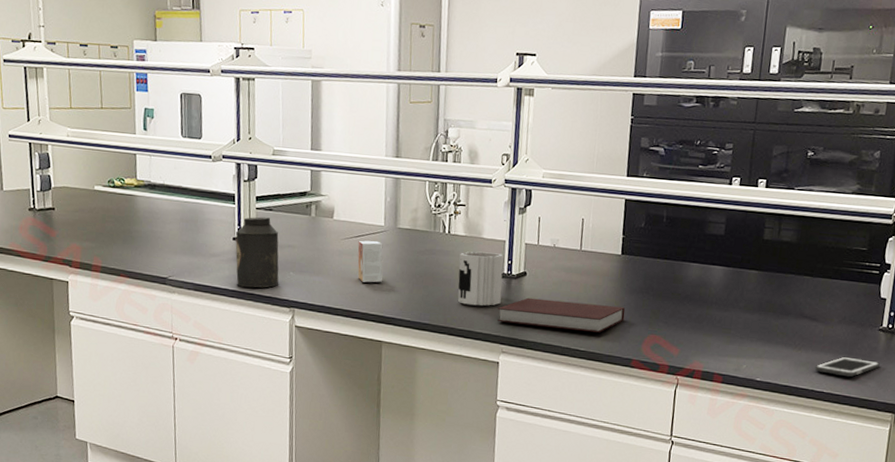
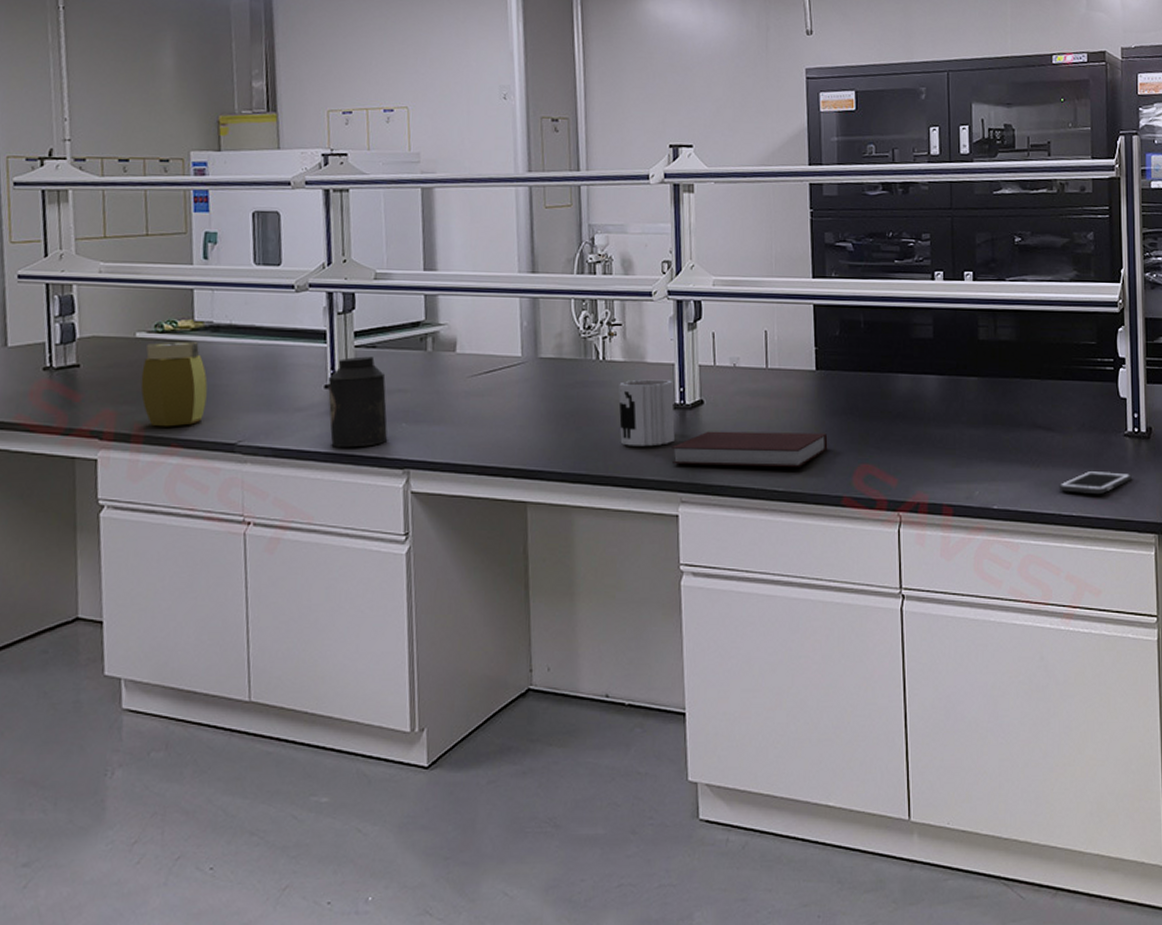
jar: none [98,195,147,261] -> present [140,341,208,427]
small box: present [358,240,383,283] -> none [489,375,523,429]

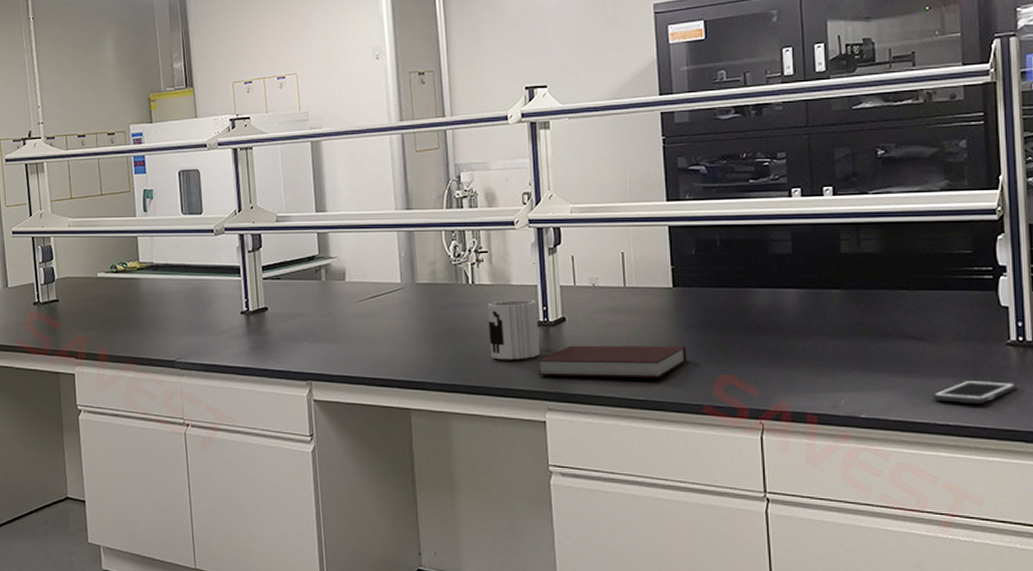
jar: present [140,341,208,427] -> none [103,279,152,348]
canister: present [327,356,388,448] -> none [243,287,293,363]

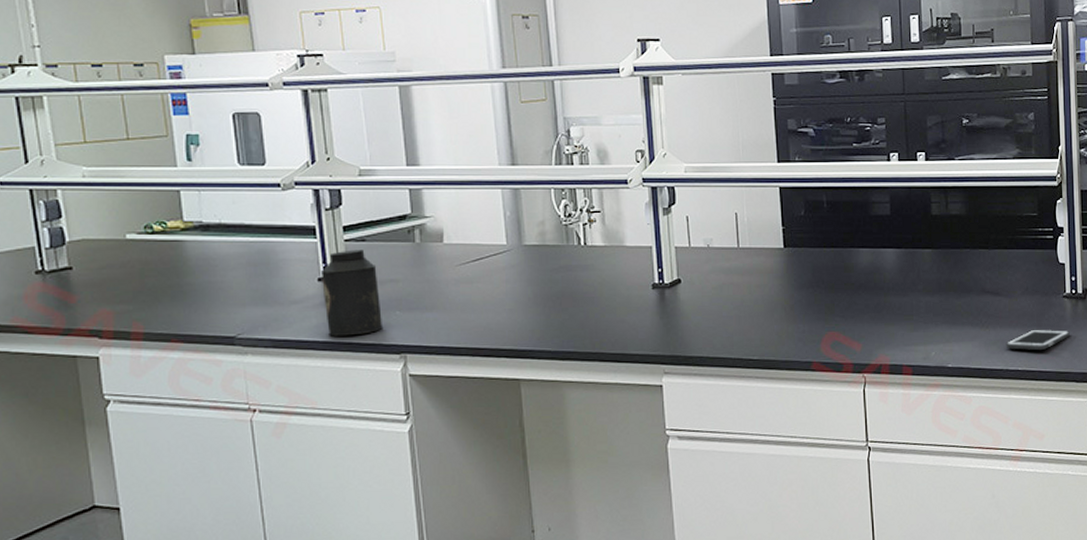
canister: none [243,287,293,363] -> present [320,249,384,336]
mug: present [487,300,540,360] -> none [601,262,656,324]
notebook: present [537,345,687,378] -> none [653,306,797,339]

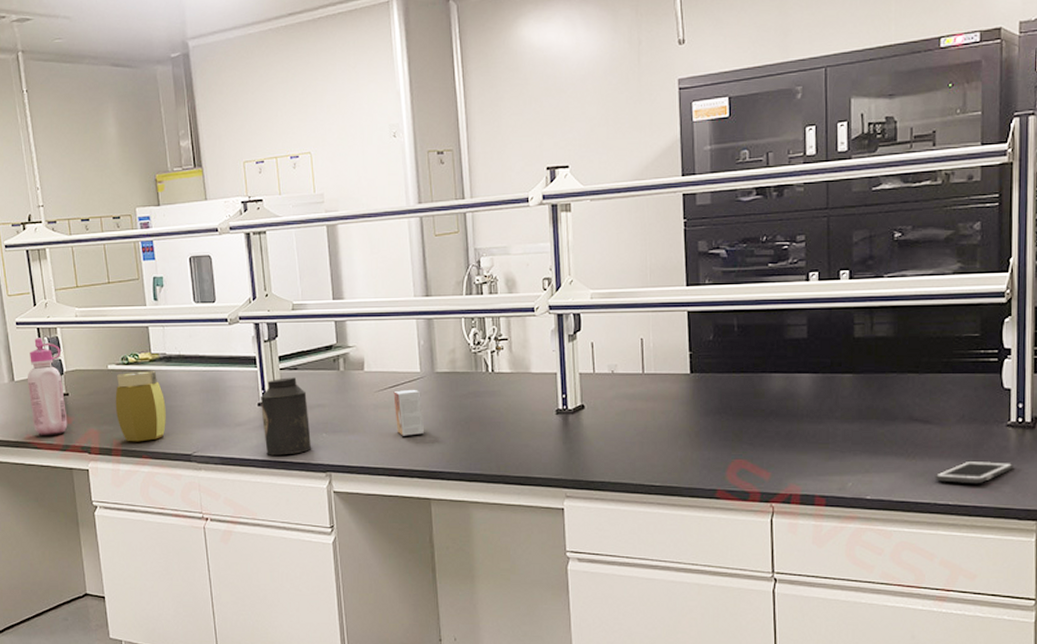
glue bottle: none [14,201,71,319] -> present [27,338,68,436]
jar: none [135,242,202,324] -> present [115,371,166,442]
small box: none [477,262,511,313] -> present [393,389,424,436]

